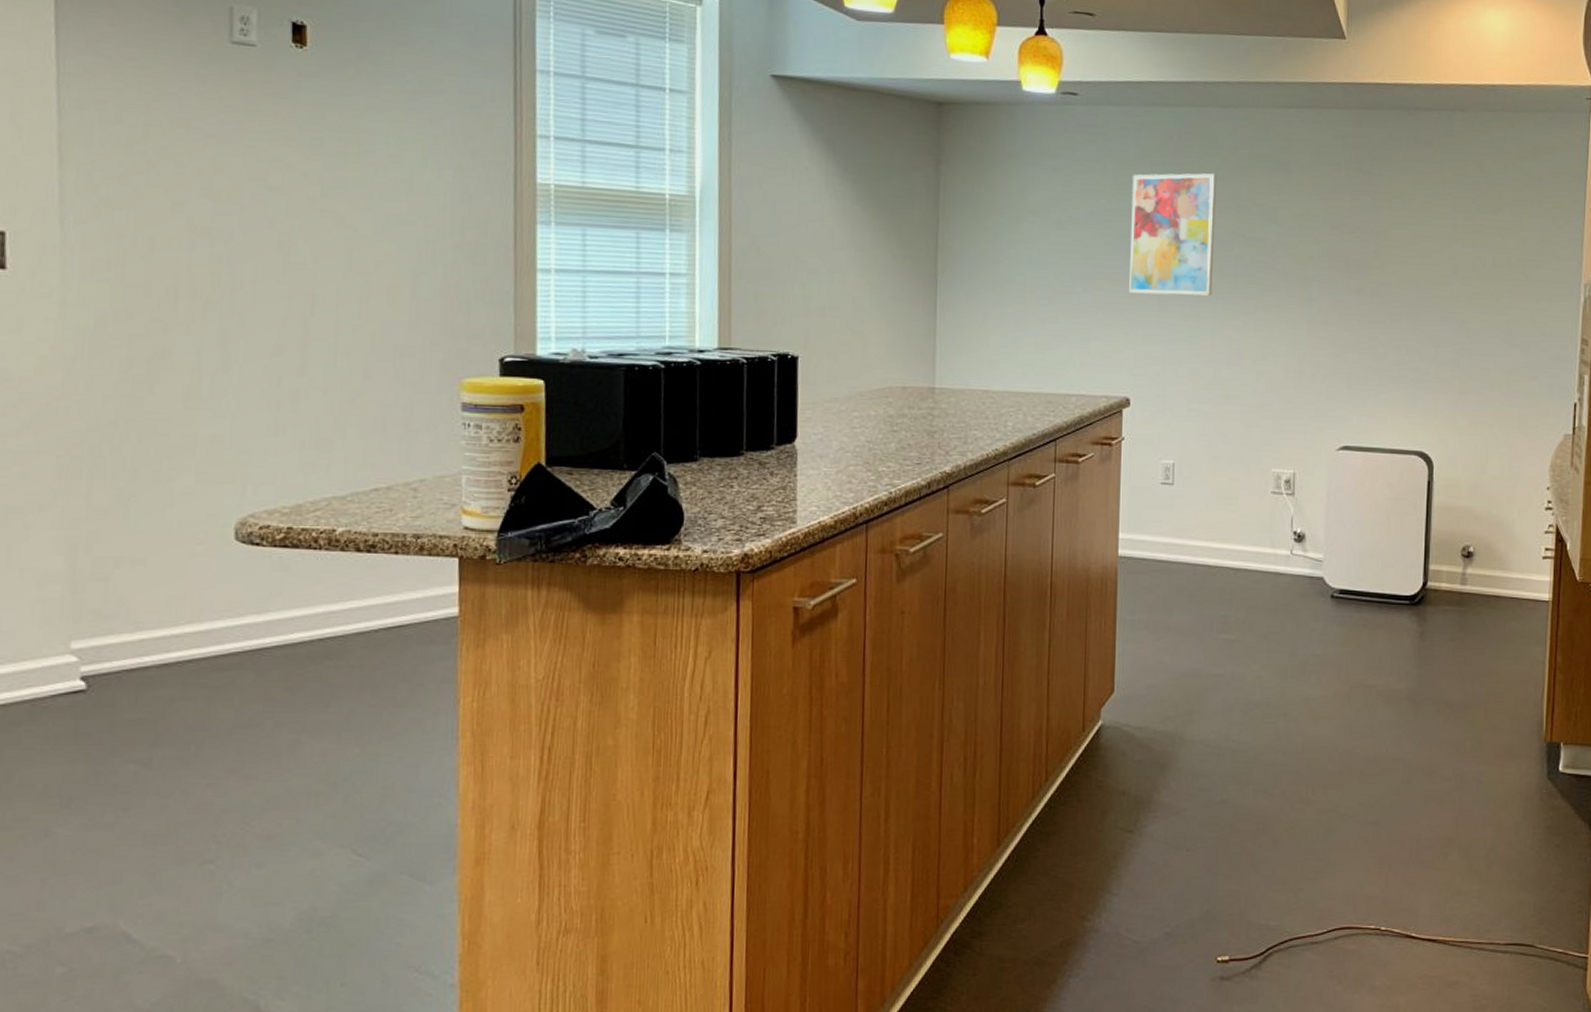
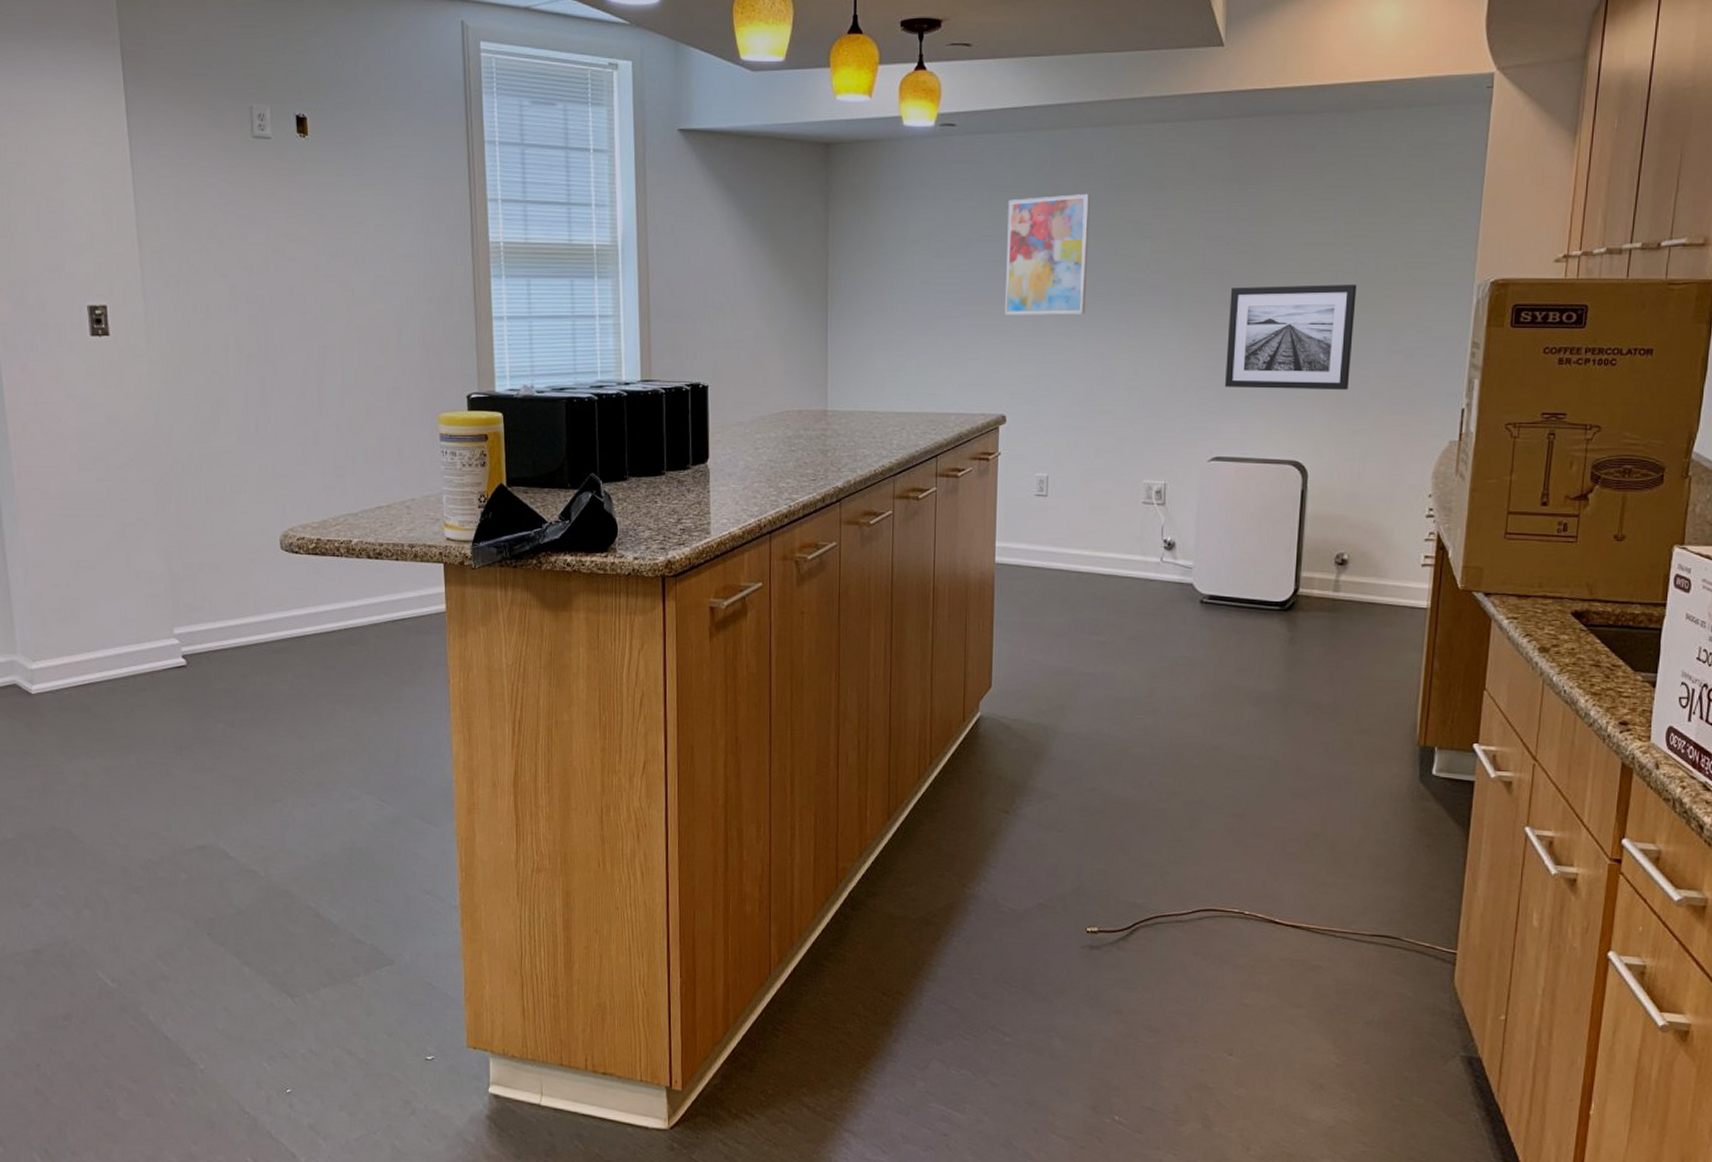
wall art: none [1352,275,1475,381] -> present [1225,285,1357,390]

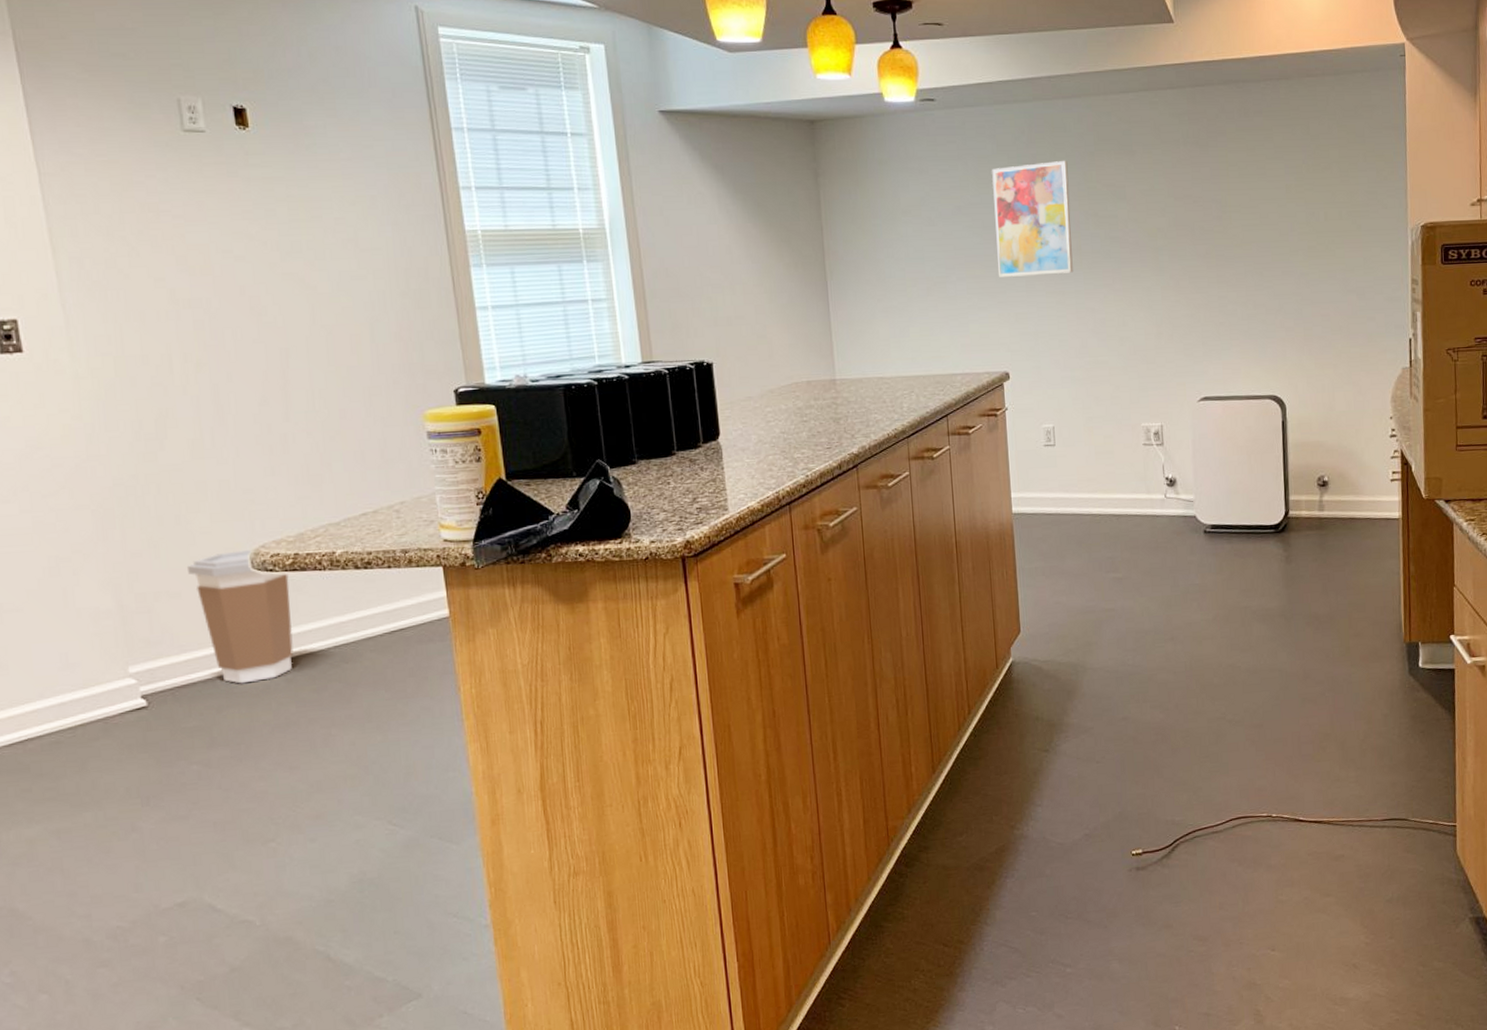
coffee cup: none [227,532,311,654] -> present [186,550,294,684]
wall art: present [1225,285,1357,390] -> none [1202,234,1313,333]

